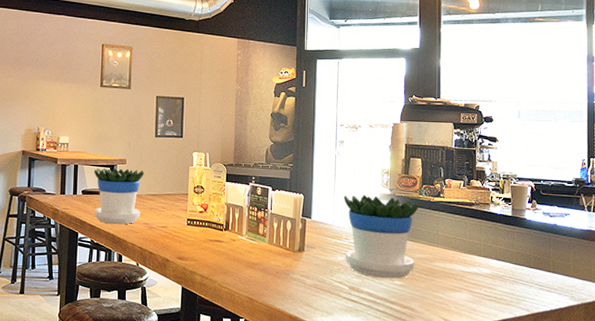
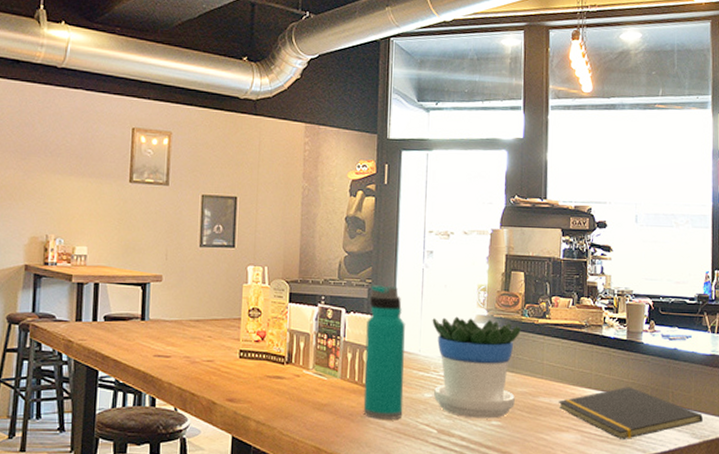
flowerpot: present [93,168,144,225] -> none [119,286,186,359]
water bottle: none [287,168,321,278] -> present [363,285,405,420]
notepad: none [452,255,582,300] -> present [558,387,704,439]

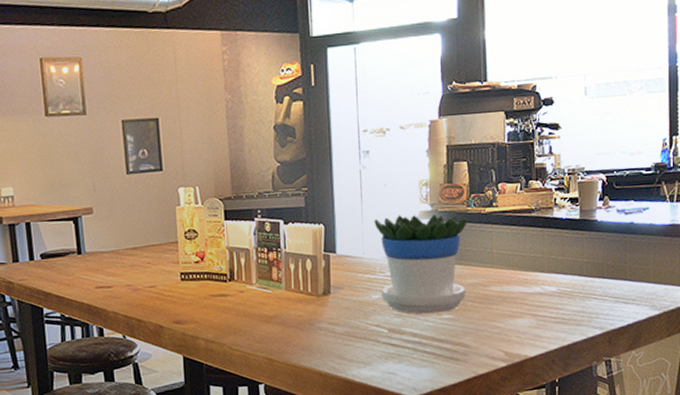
water bottle: present [363,285,405,420] -> none [306,191,352,326]
notepad: present [558,387,704,439] -> none [510,266,664,319]

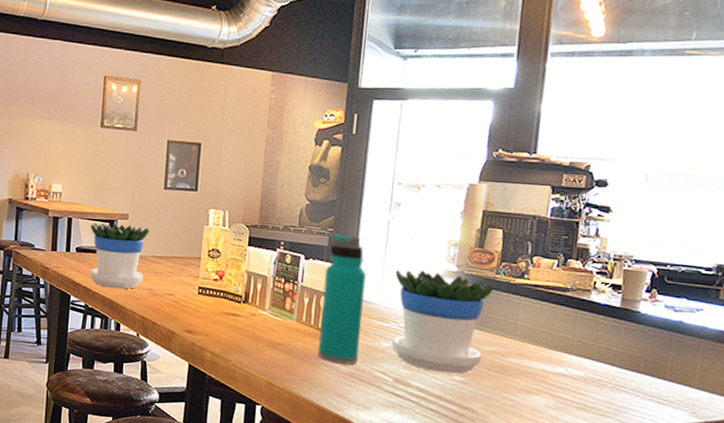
flowerpot: none [52,219,120,292] -> present [89,223,150,289]
water bottle: none [306,191,352,326] -> present [317,234,366,365]

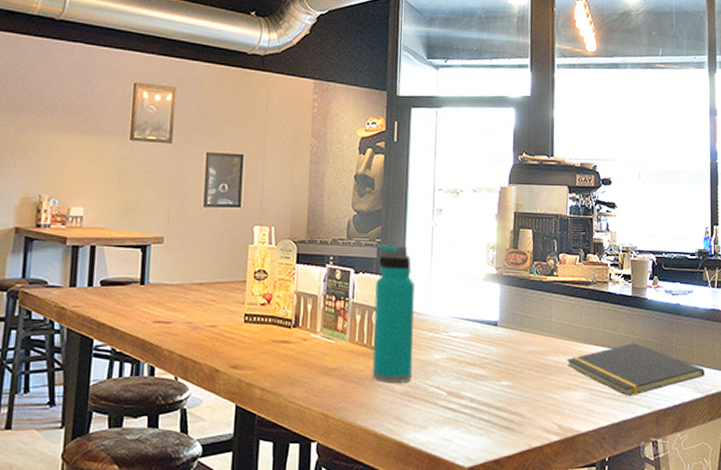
flowerpot: present [89,223,150,289] -> none [117,249,188,326]
flowerpot: present [391,270,494,374] -> none [441,275,529,379]
notepad: none [531,356,709,410] -> present [566,343,706,396]

